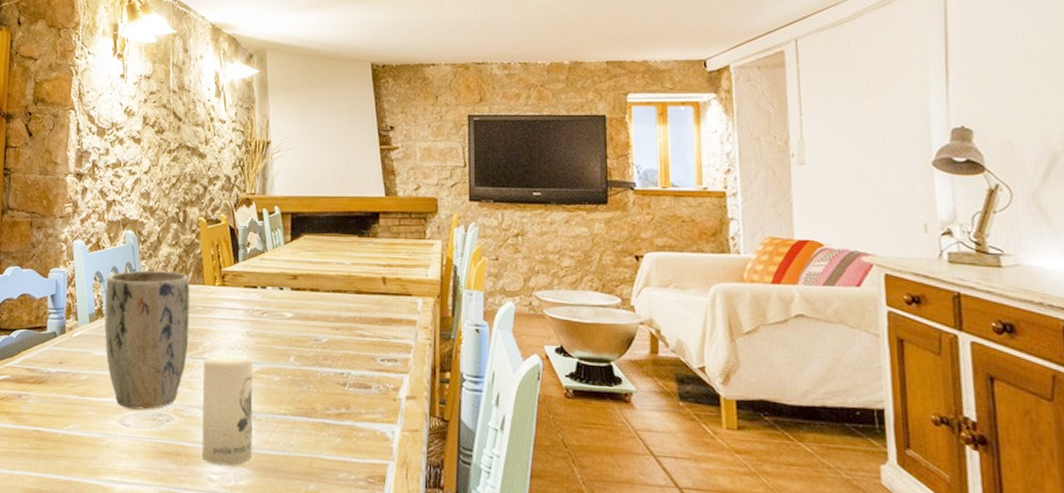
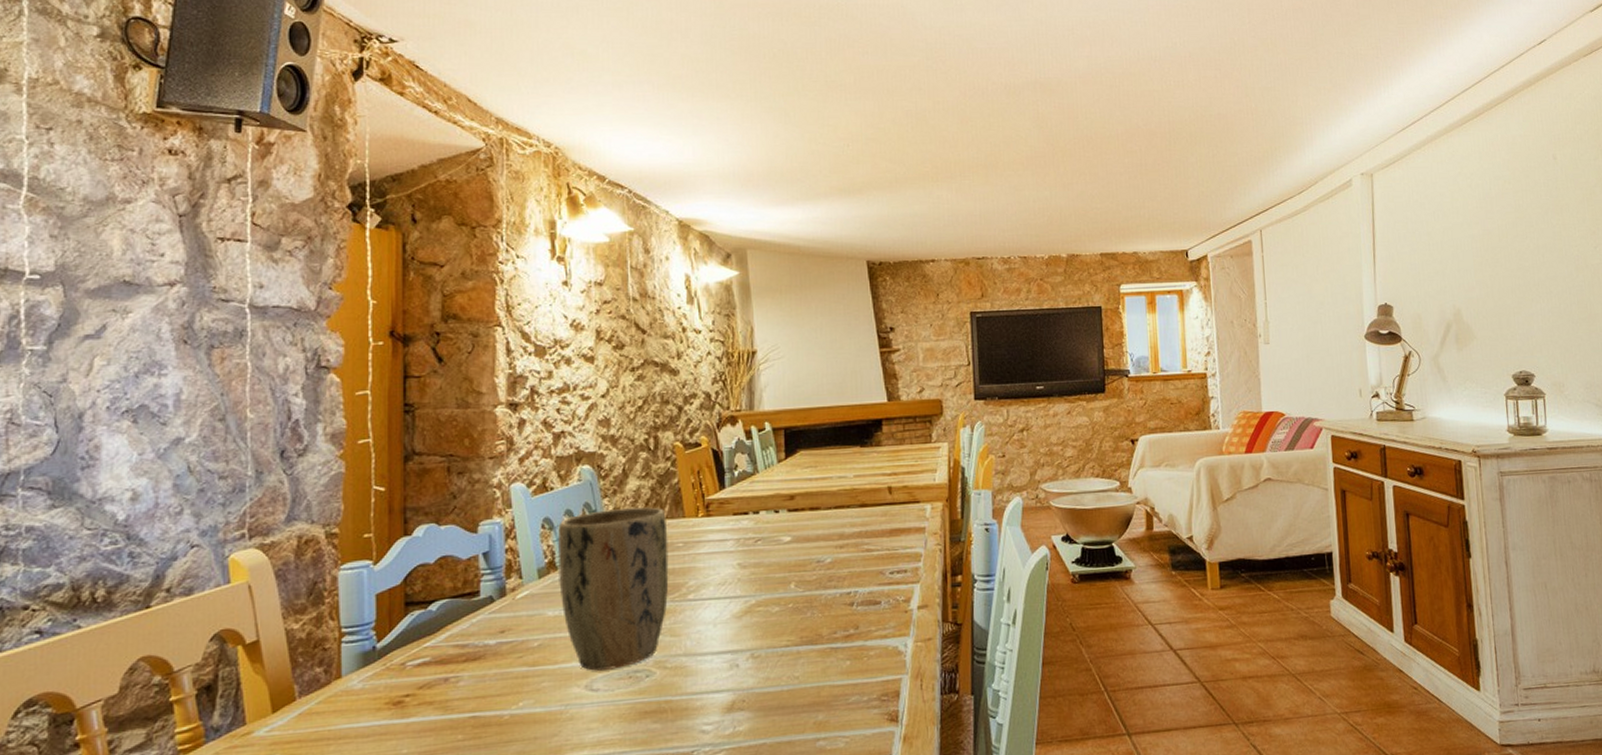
candle: present [201,355,253,466] -> none [687,590,751,714]

